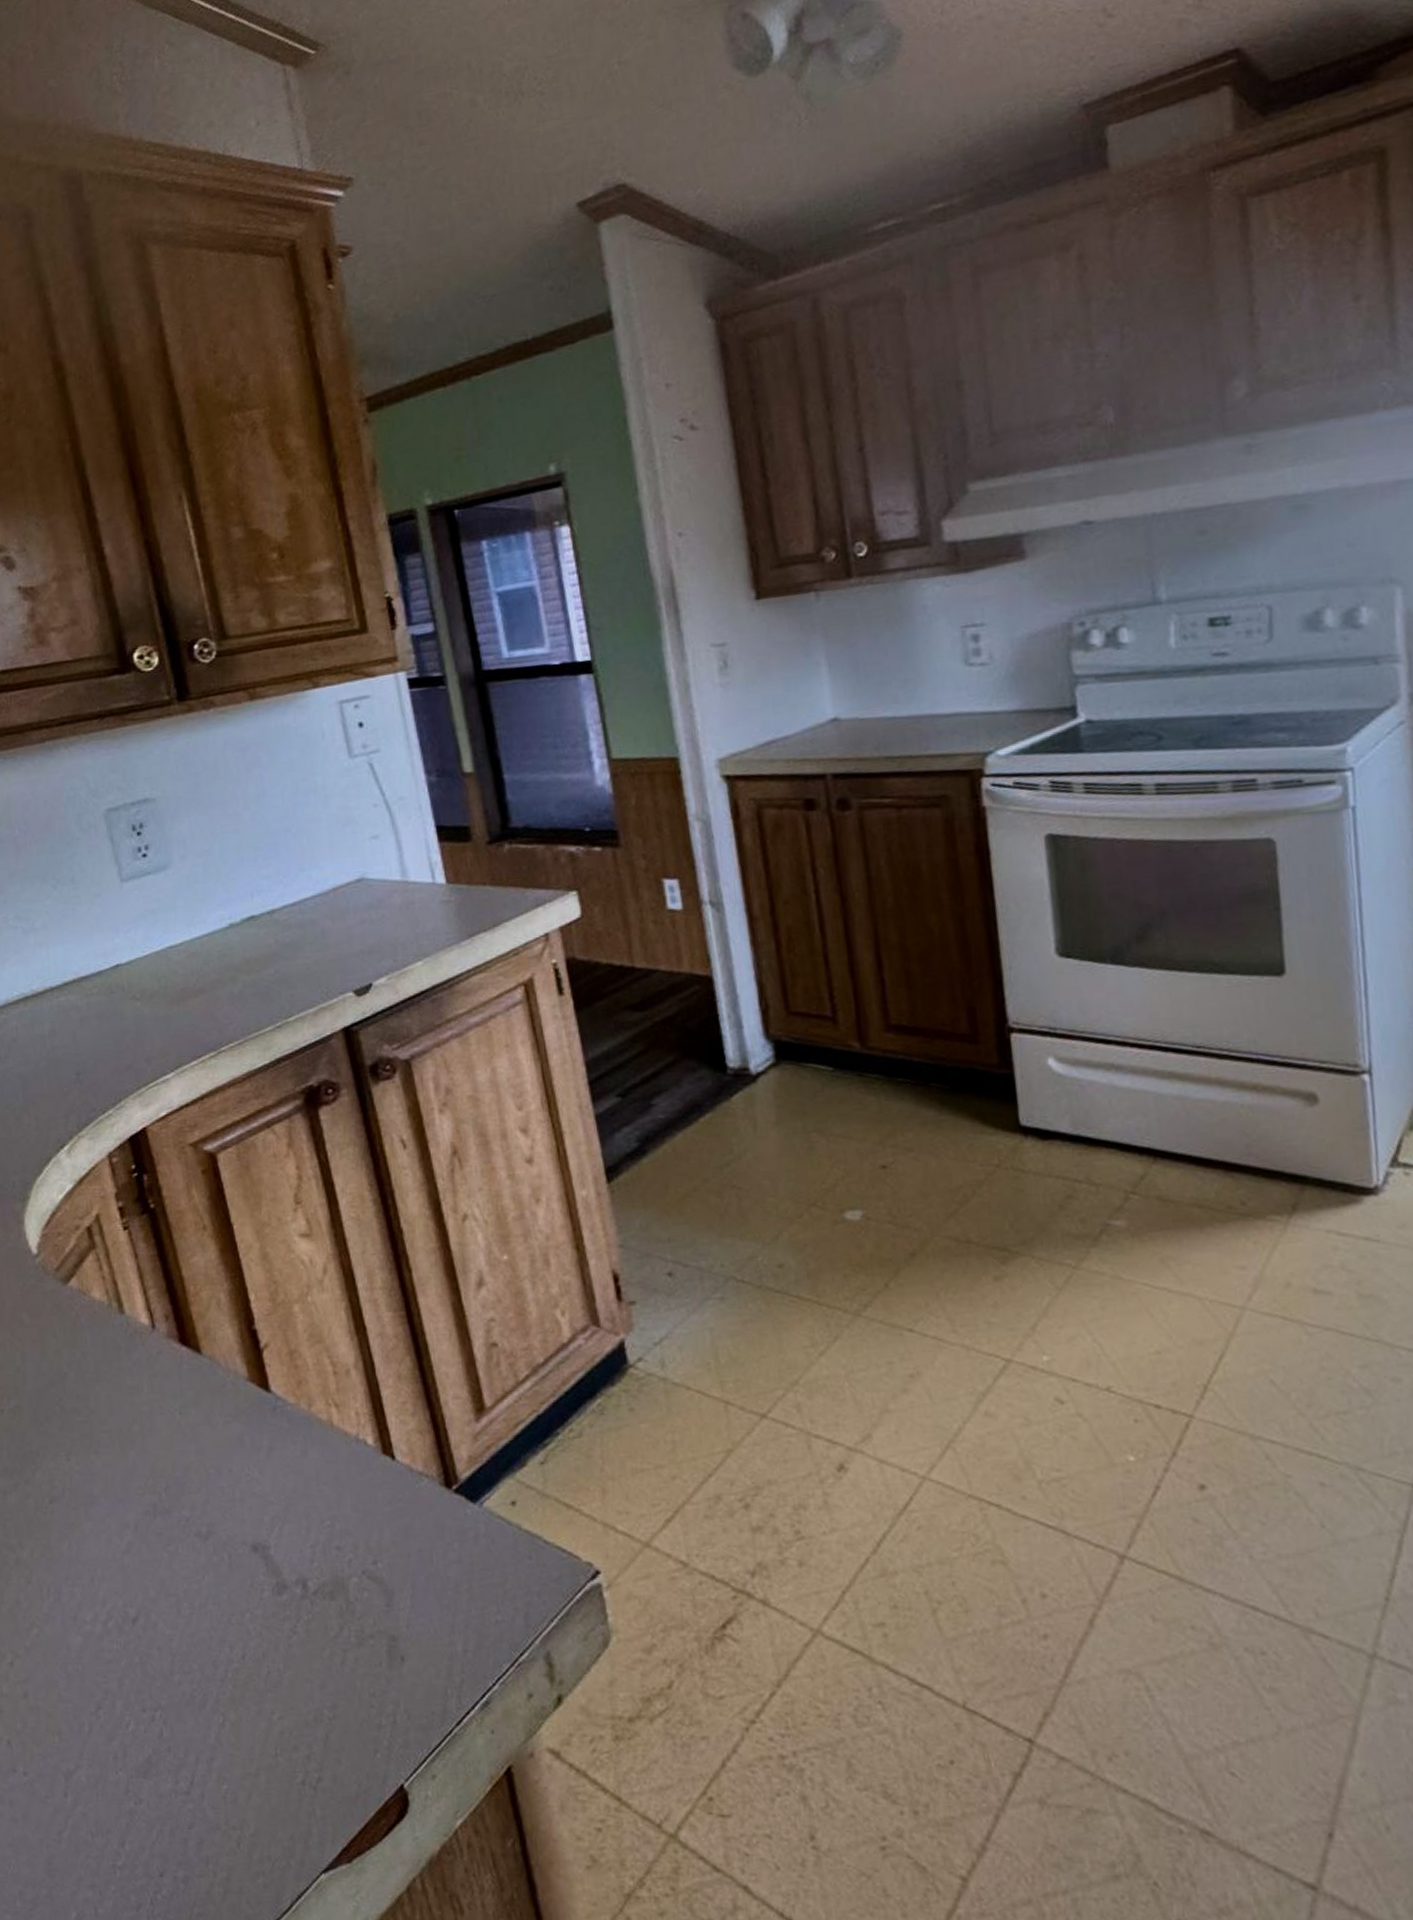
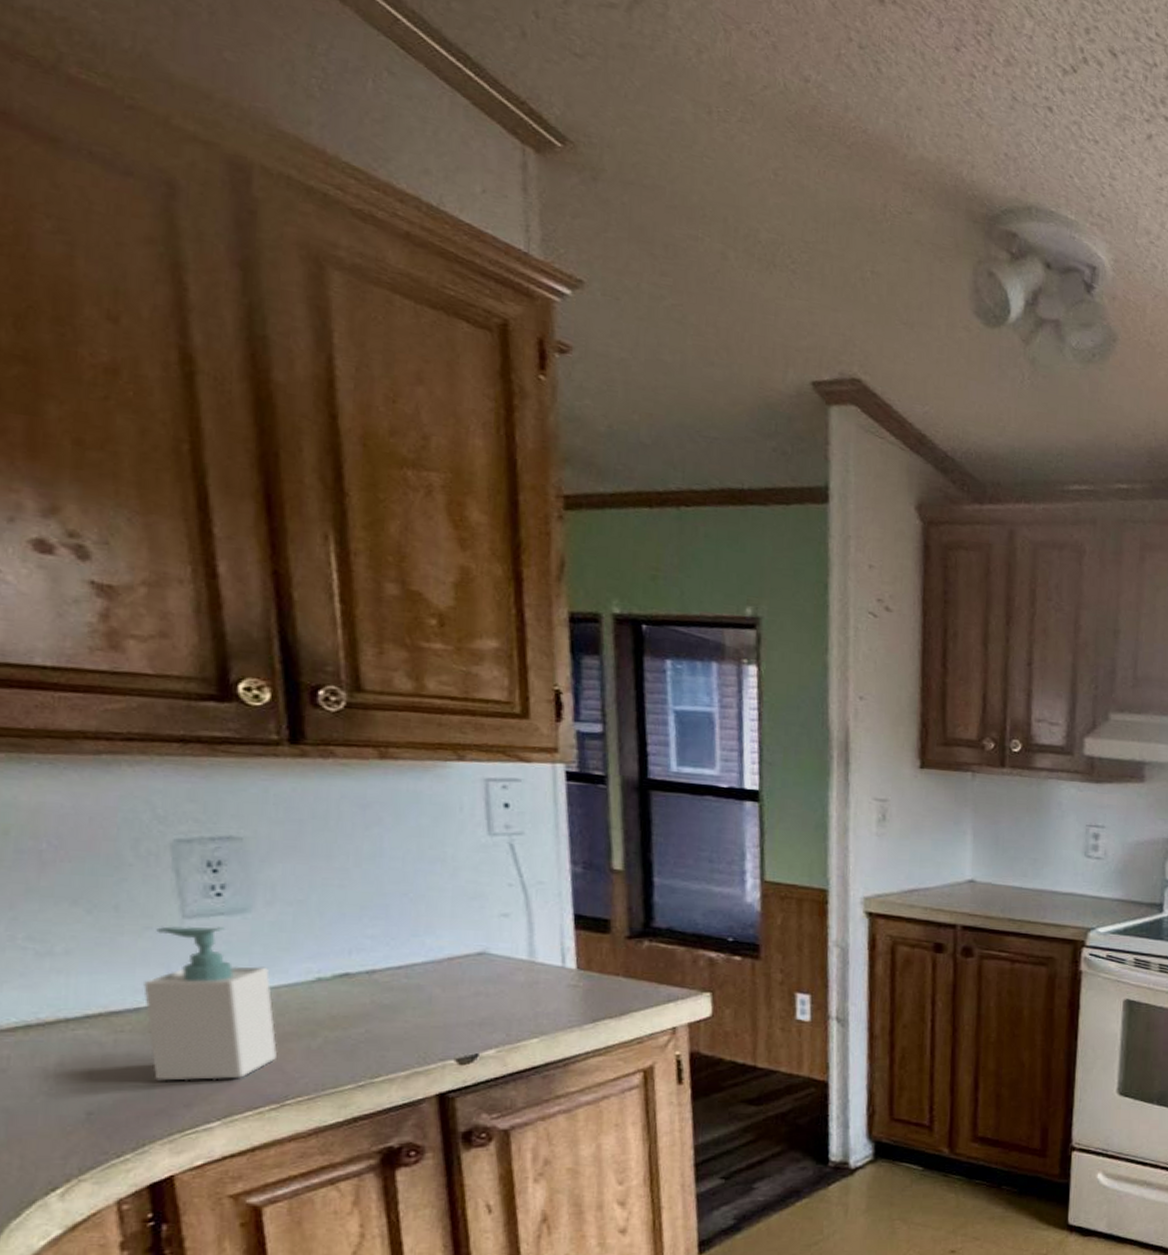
soap bottle: none [101,886,208,1038] -> present [143,926,277,1081]

